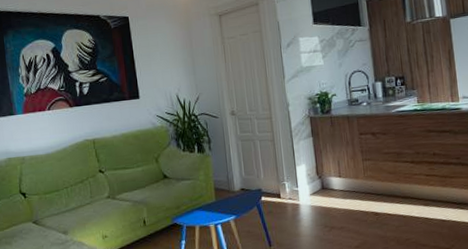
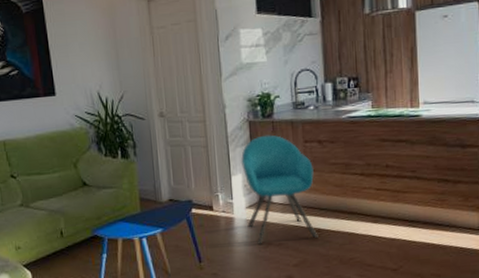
chair: none [303,128,376,228] -> present [240,135,318,245]

